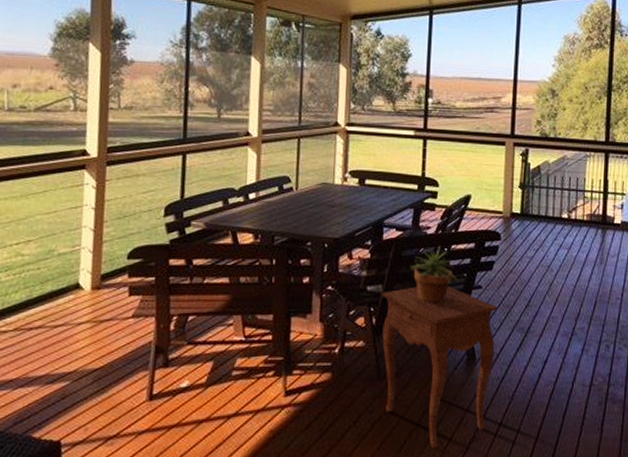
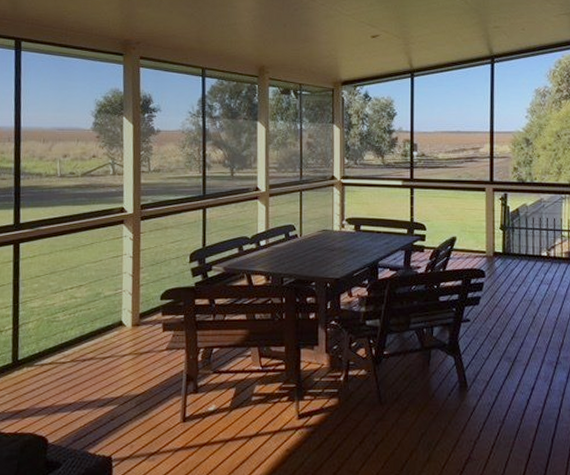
side table: present [382,286,498,448] -> none [379,320,485,467]
potted plant: present [411,246,459,303] -> none [405,283,448,336]

